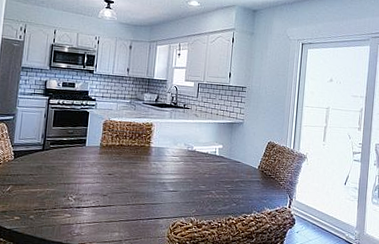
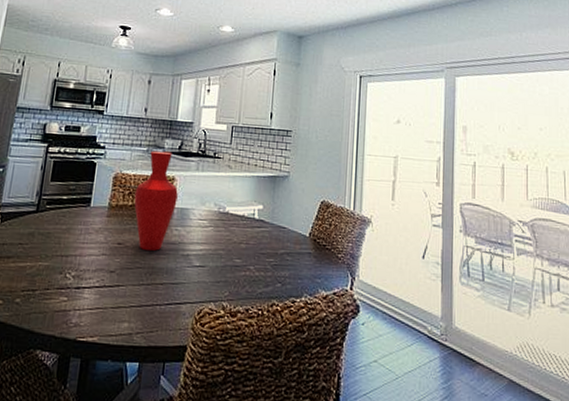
vase: none [120,102,155,180] -> present [134,150,178,251]

